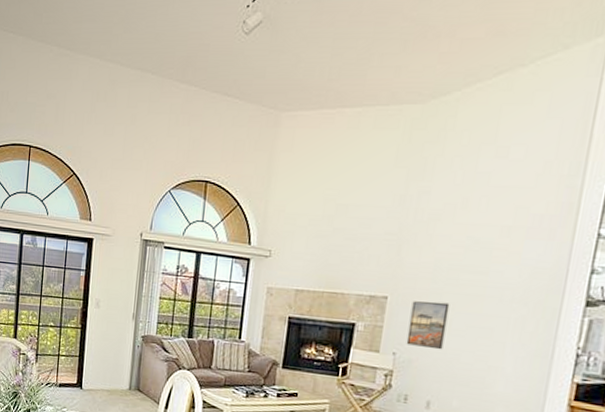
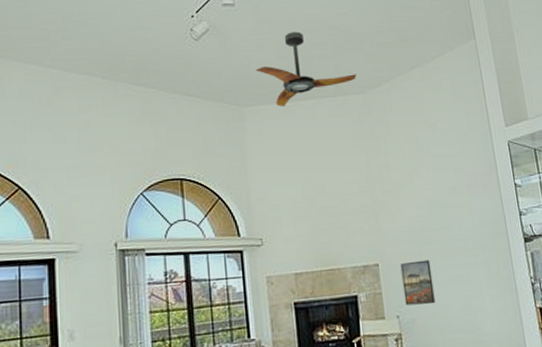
ceiling fan: none [303,24,421,113] -> present [256,32,357,107]

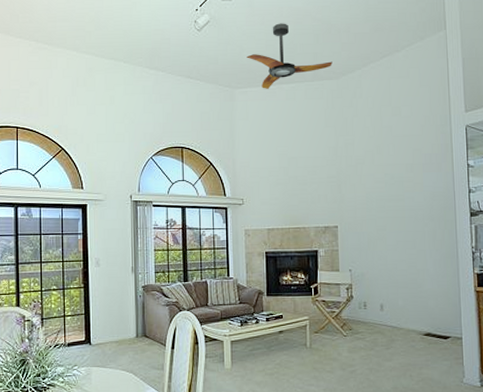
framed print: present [400,259,436,306] -> none [356,225,384,263]

